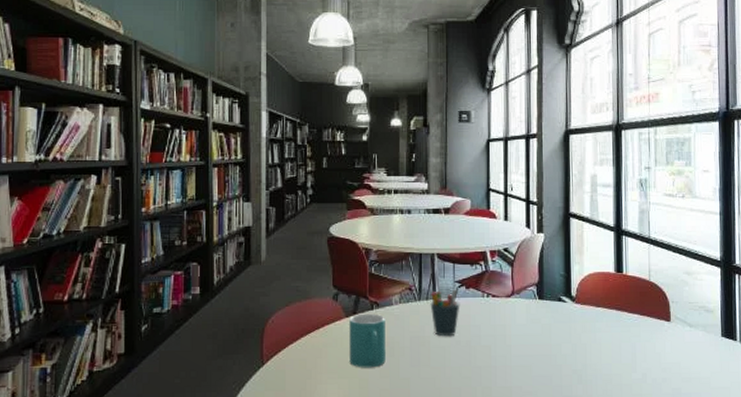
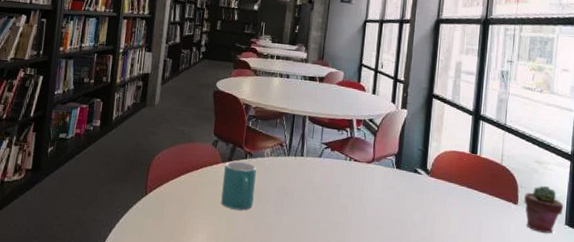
pen holder: present [430,289,460,337] -> none [297,149,325,192]
potted succulent: none [677,297,718,348] -> present [524,185,564,234]

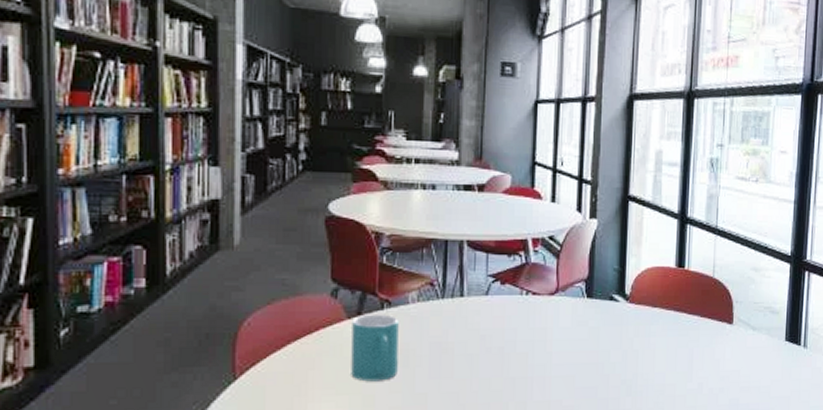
potted succulent: present [524,185,564,234] -> none [740,297,784,353]

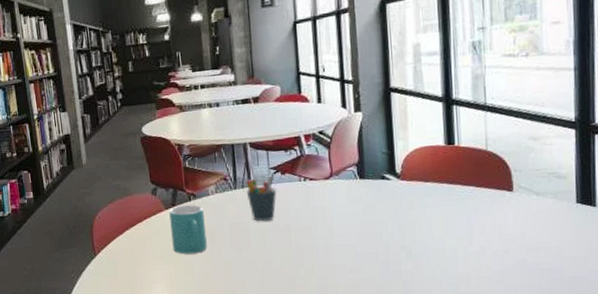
pen holder: none [456,284,493,343] -> present [246,175,277,222]

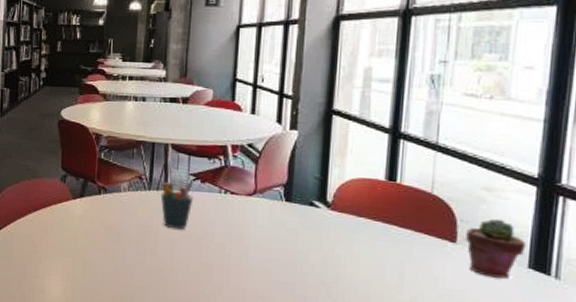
mug: present [169,204,207,255] -> none [74,197,113,251]
potted succulent: none [520,163,573,217] -> present [466,219,527,279]

